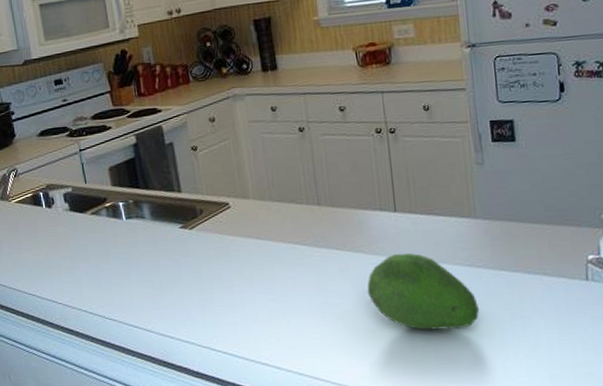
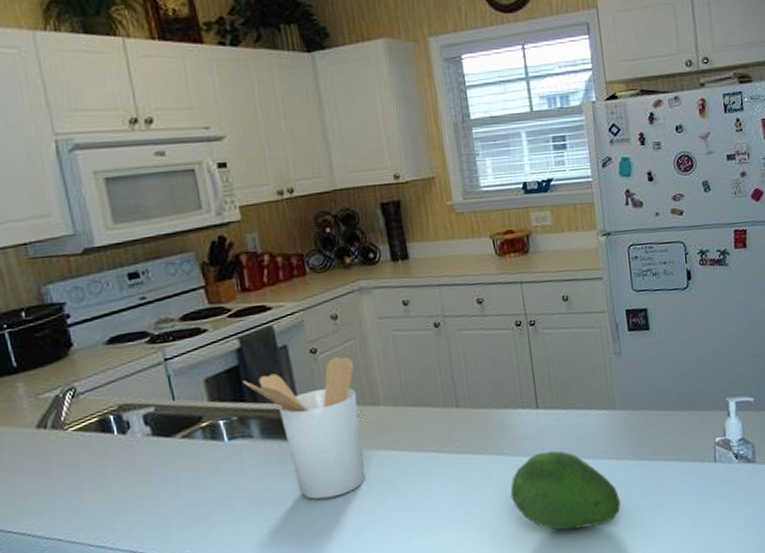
utensil holder: none [137,154,235,276] -> present [242,357,365,500]

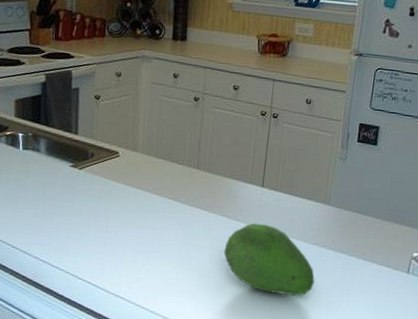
utensil holder: present [242,357,365,500] -> none [41,106,126,213]

